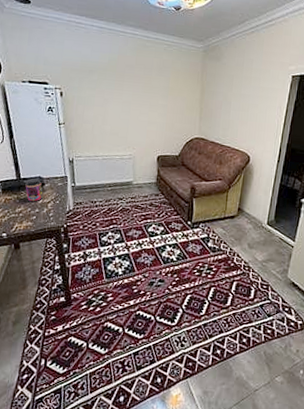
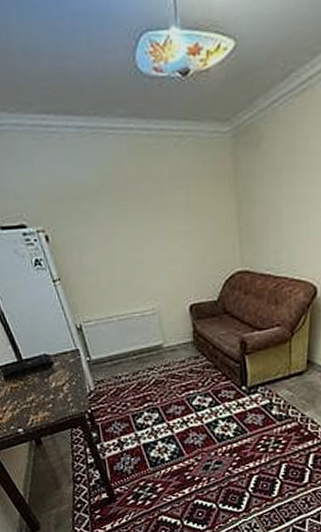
jar: present [25,178,44,202] -> none [29,356,56,387]

